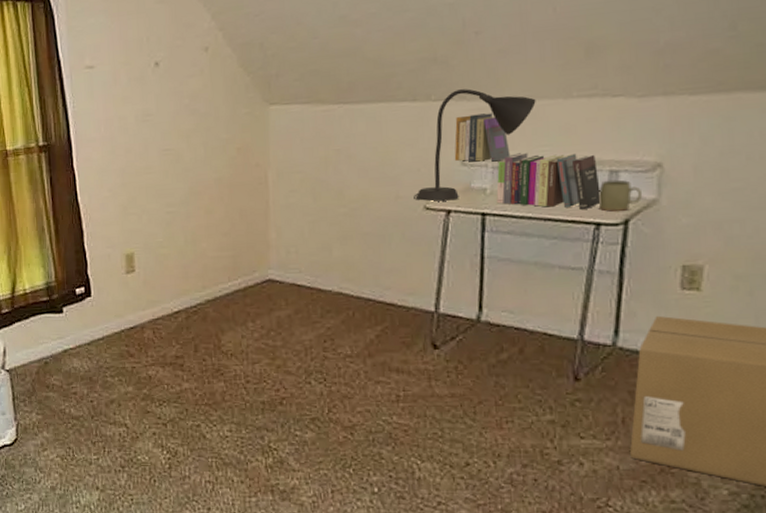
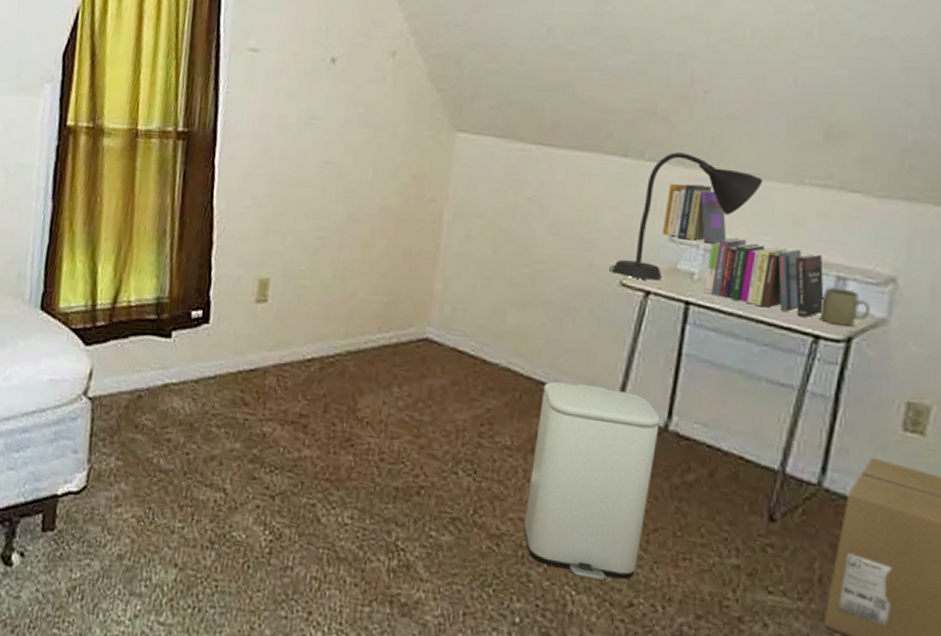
pedal bin: none [370,294,473,450] -> present [523,381,660,582]

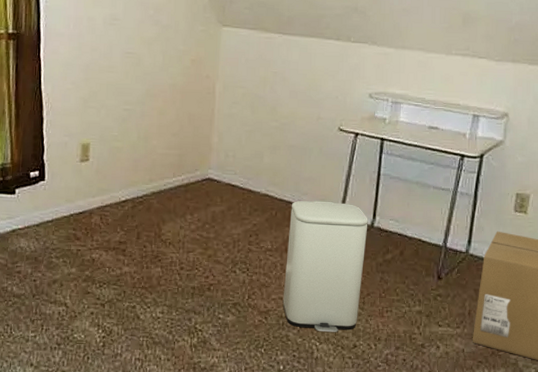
desk lamp: present [609,152,763,281] -> none [331,36,426,125]
books: present [661,183,727,244] -> none [364,57,406,98]
books: present [704,238,824,317] -> none [393,93,466,143]
mug: present [819,287,870,327] -> none [464,122,493,148]

